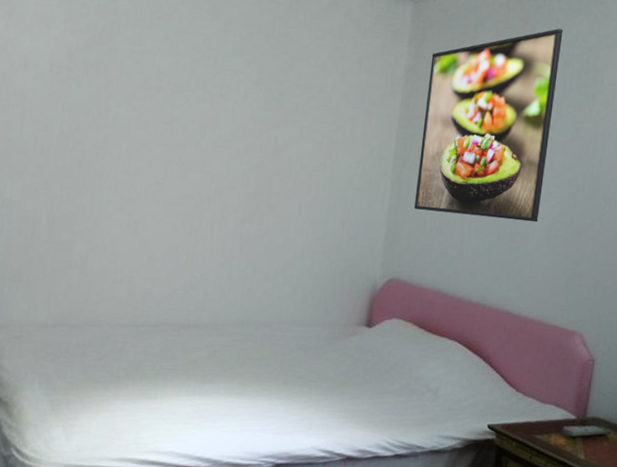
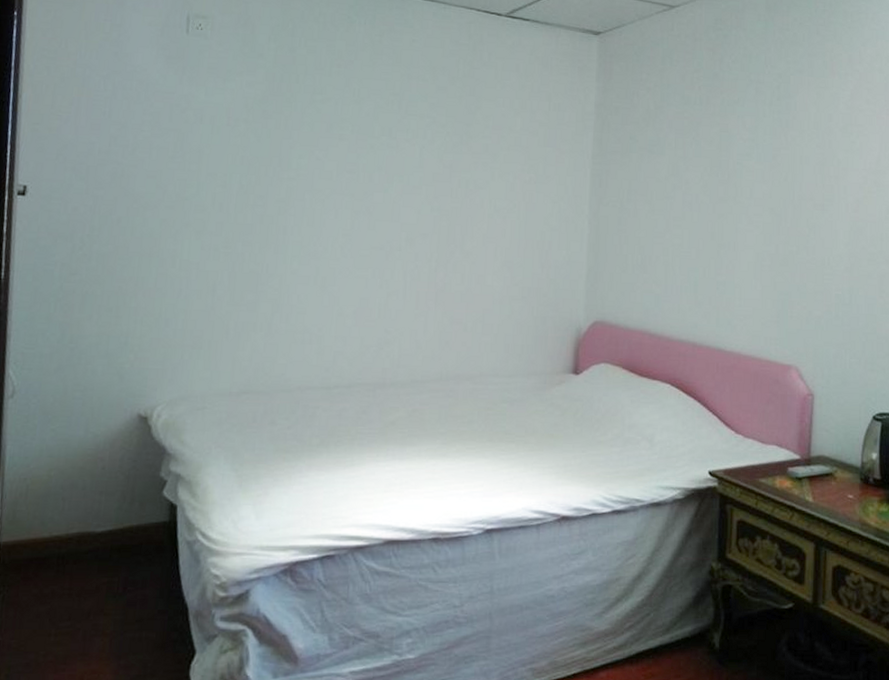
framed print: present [414,28,563,223] -> none [615,57,752,254]

